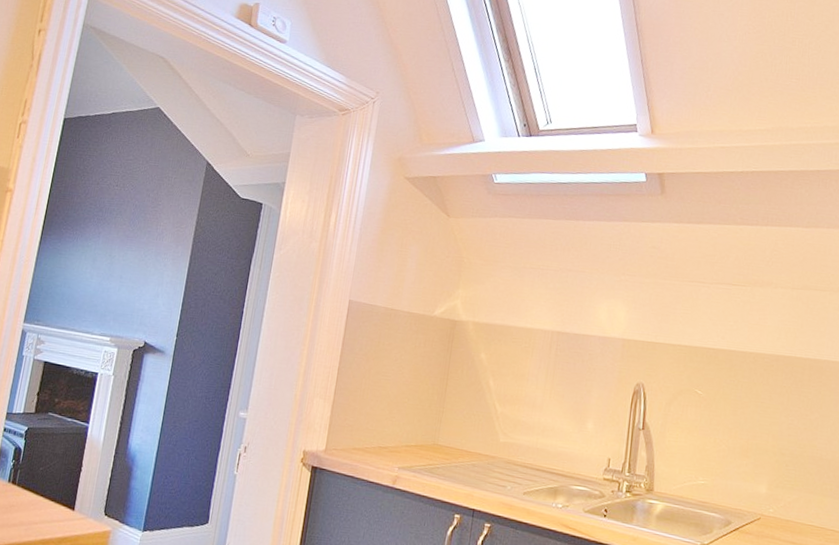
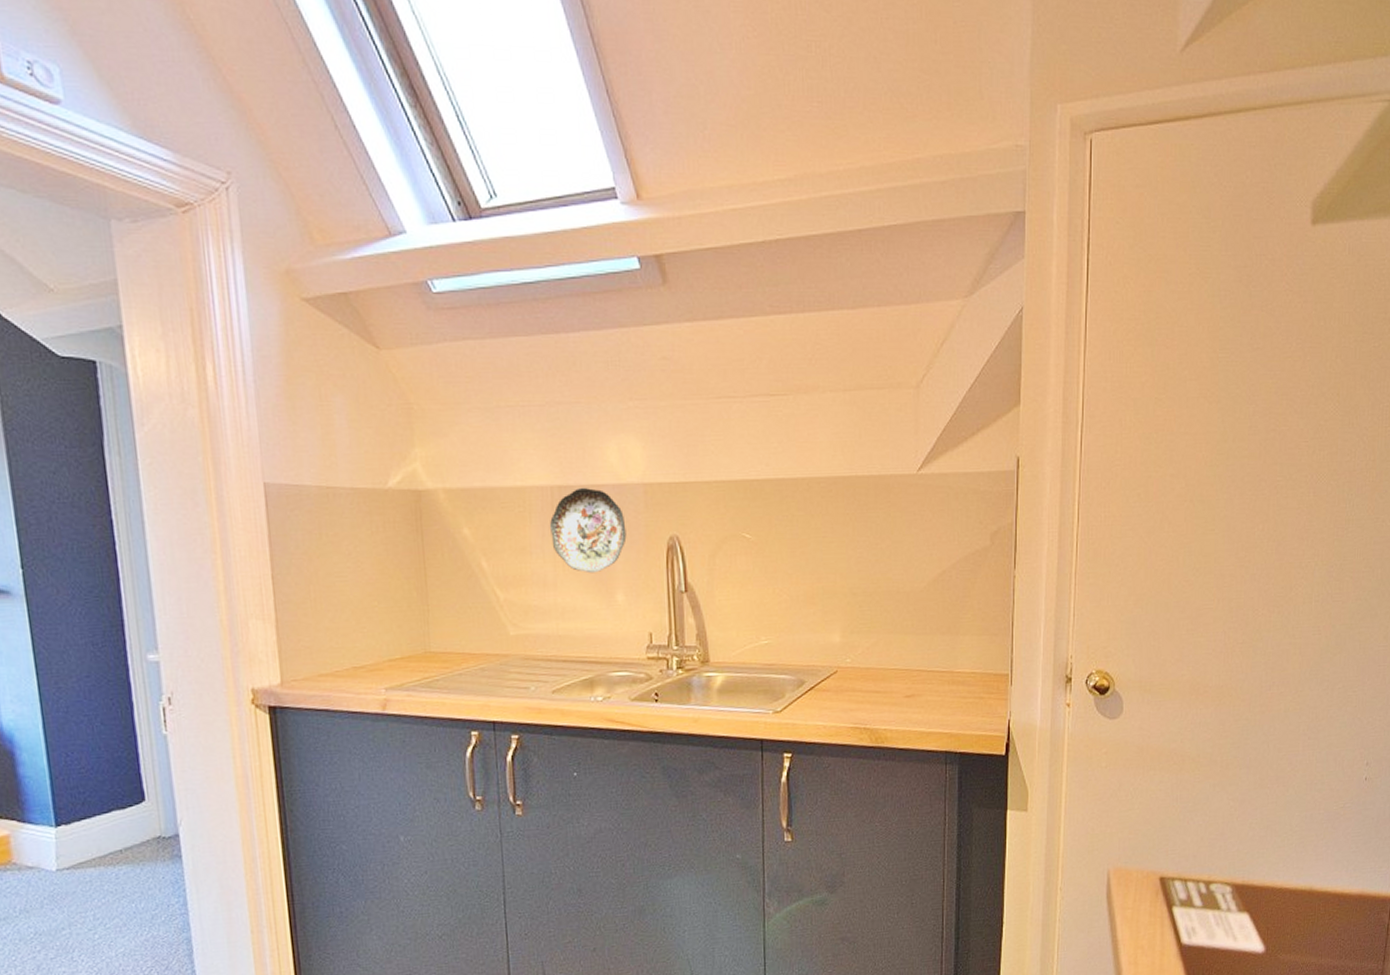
decorative plate: none [545,335,604,403] -> present [549,487,627,574]

